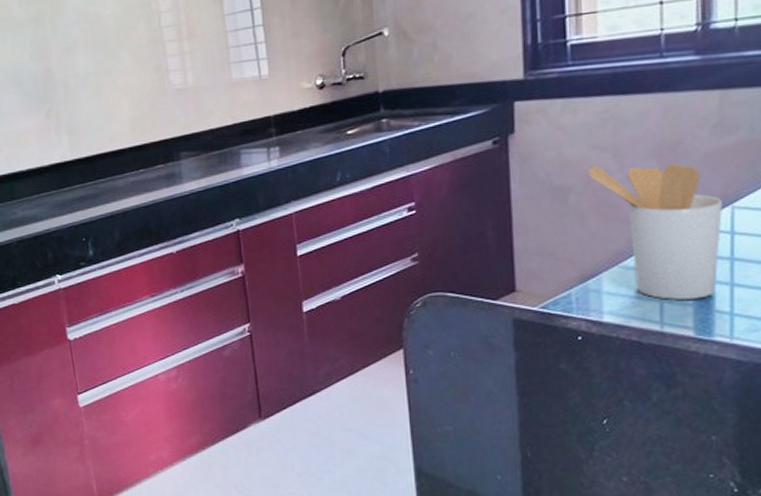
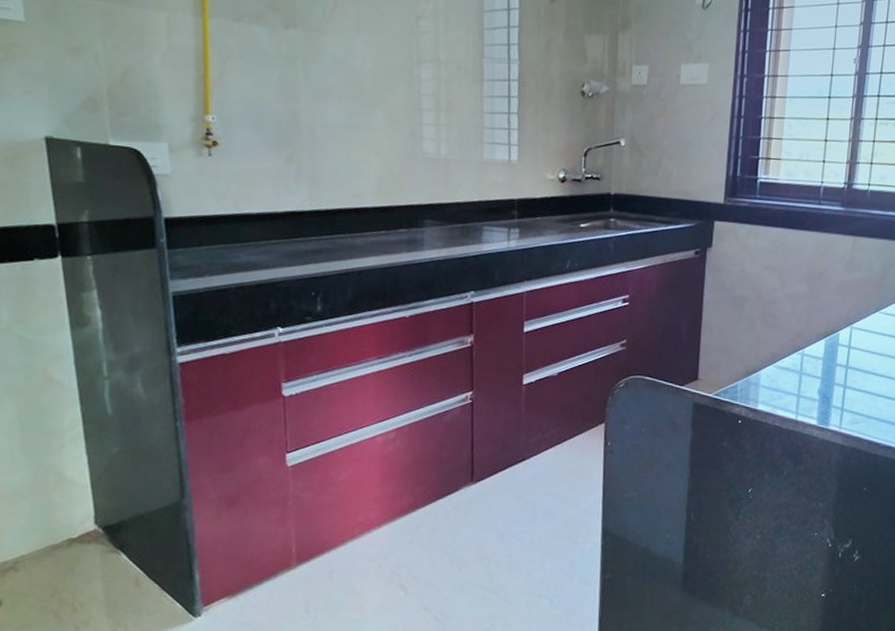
utensil holder: present [586,163,723,300] -> none [759,282,846,396]

